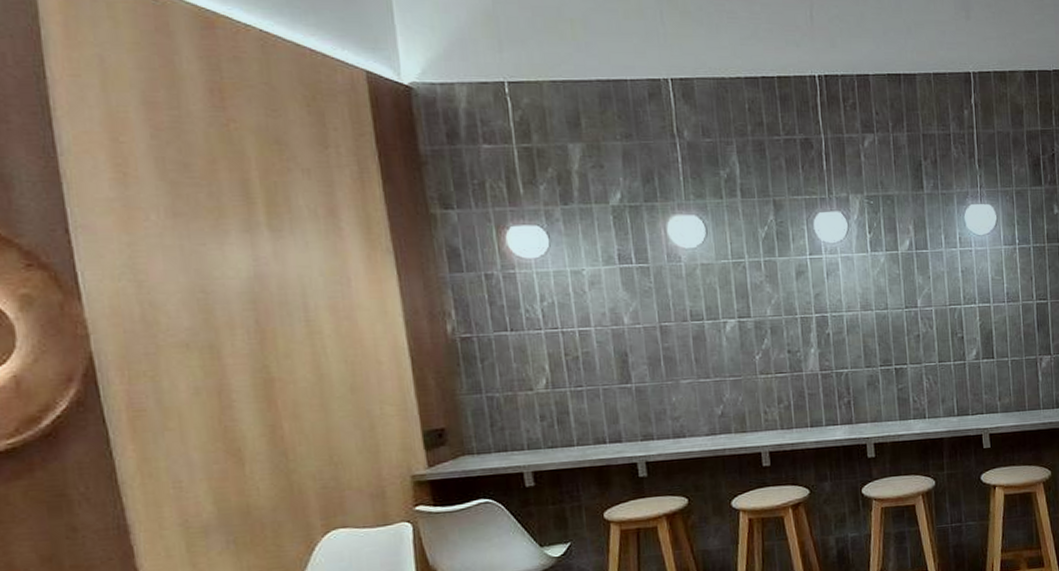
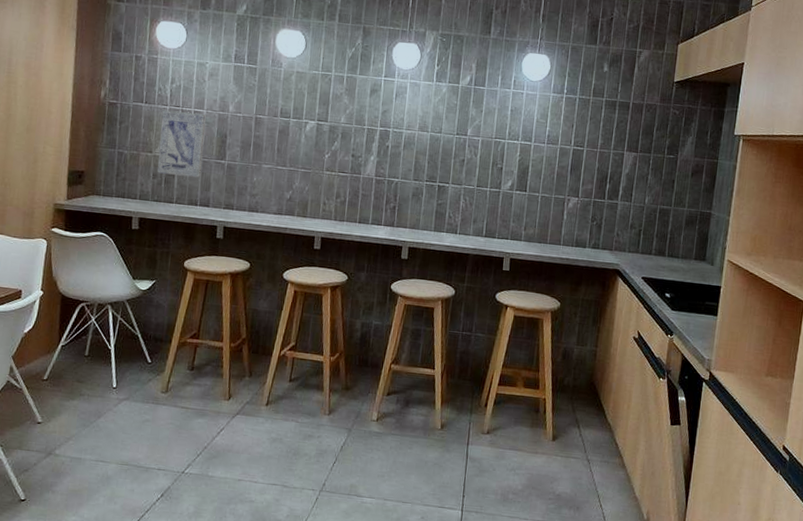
wall art: none [536,333,604,414] -> present [157,110,206,178]

